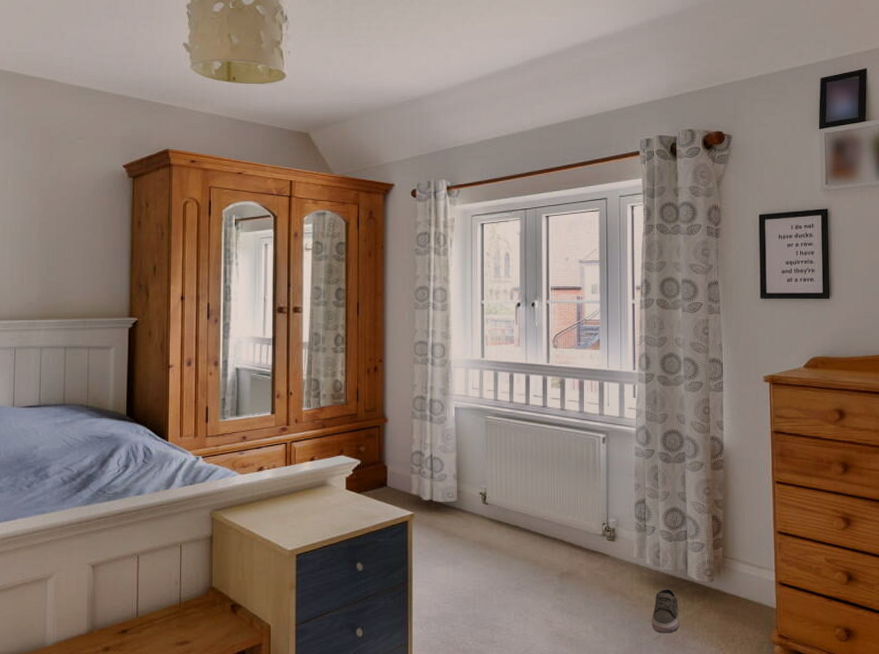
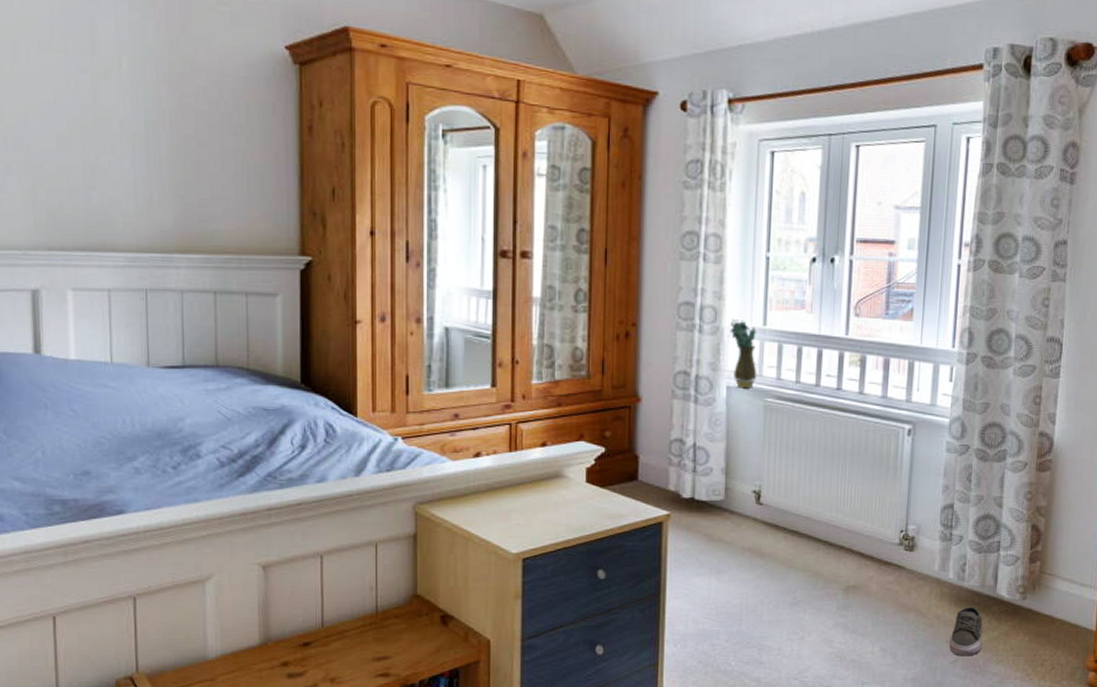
vase: none [456,353,479,409] -> present [730,318,757,389]

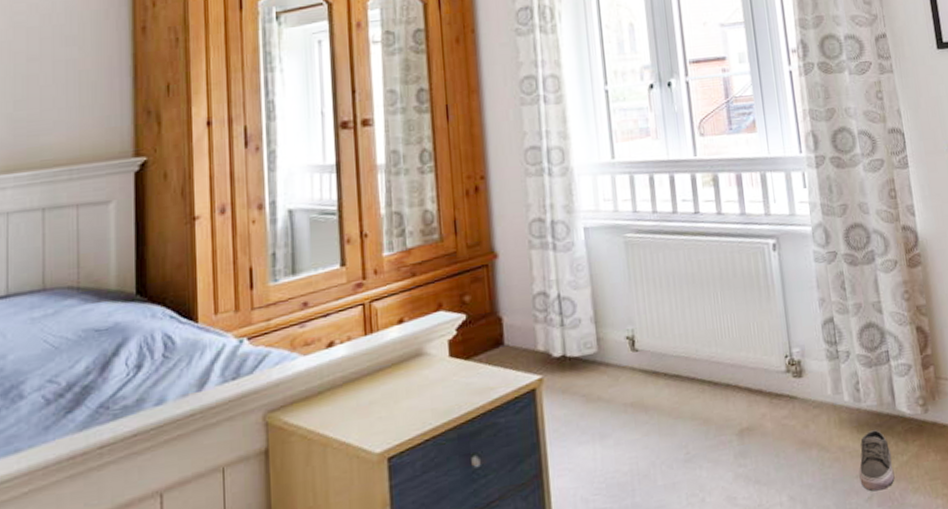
vase: present [730,318,757,389] -> none [579,156,613,228]

